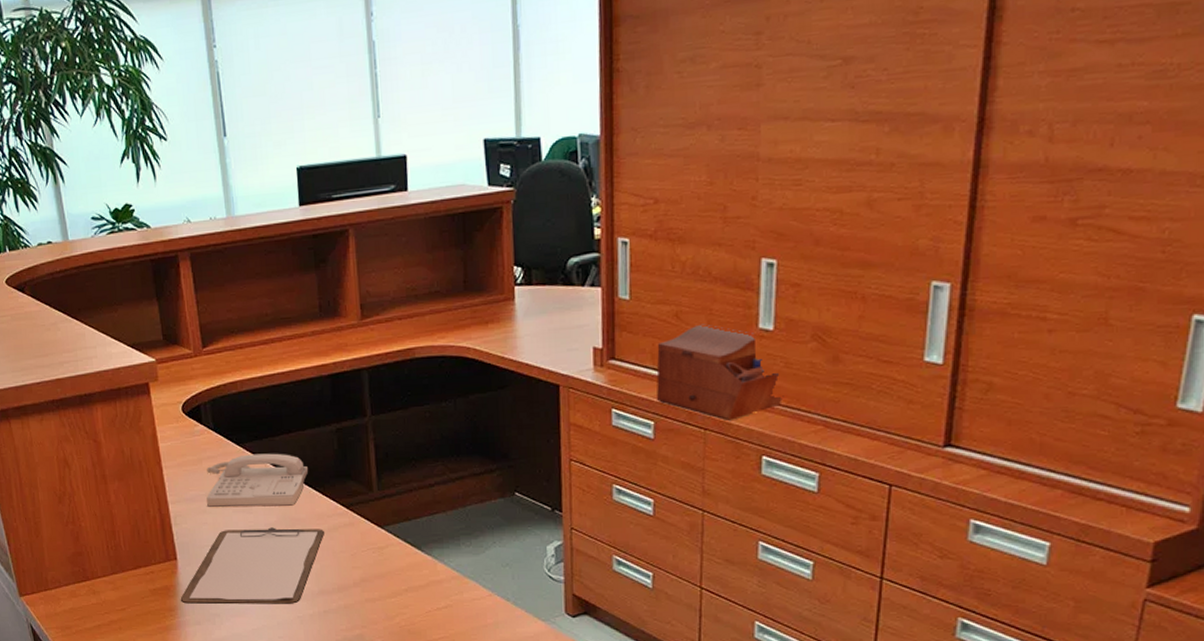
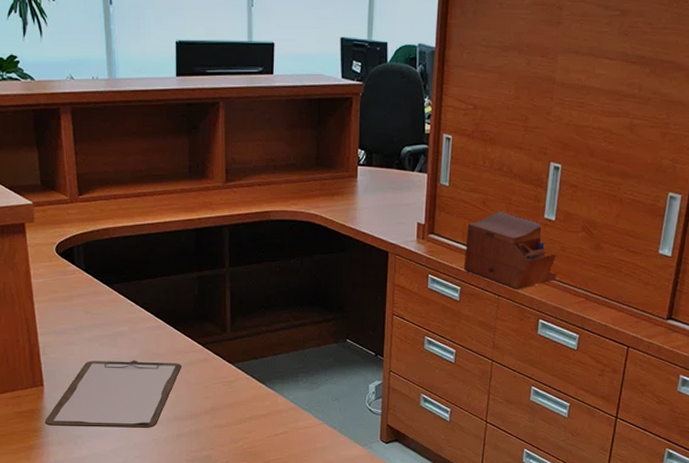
telephone: present [207,453,309,508] -> none [75,294,171,342]

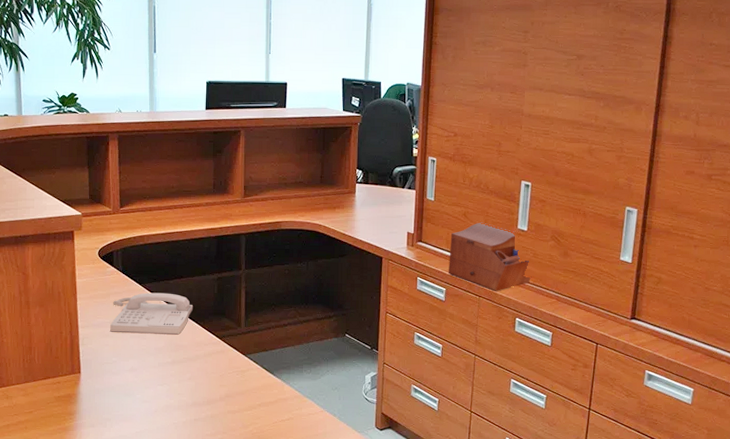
clipboard: present [45,360,181,428] -> none [80,351,201,413]
telephone: none [75,294,171,342] -> present [110,292,194,335]

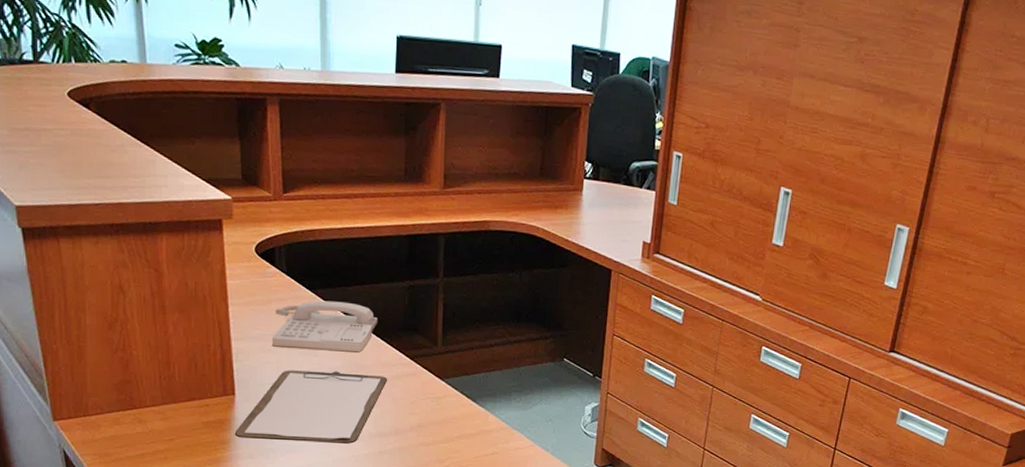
clipboard: none [80,351,201,413] -> present [236,370,387,444]
sewing box: present [449,222,532,291] -> none [689,234,784,315]

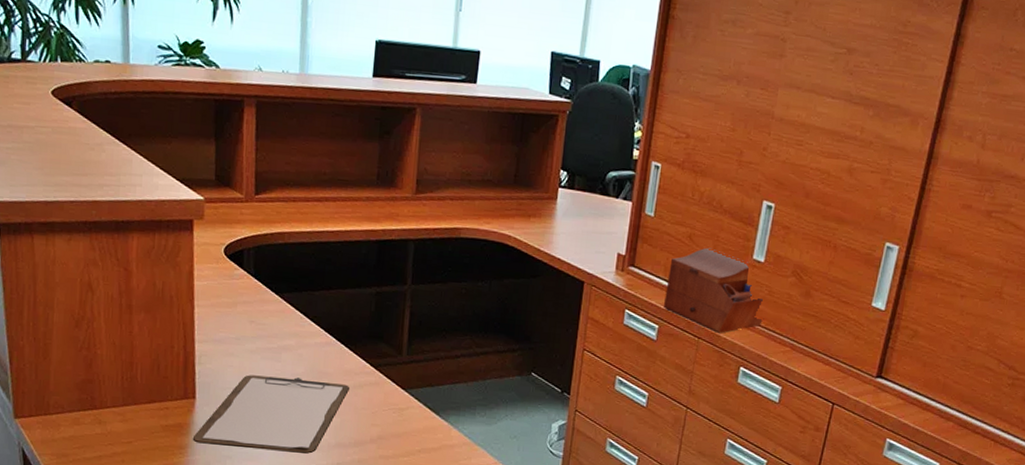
telephone: present [272,300,378,353] -> none [236,304,343,359]
sewing box: none [689,234,784,315] -> present [664,247,764,333]

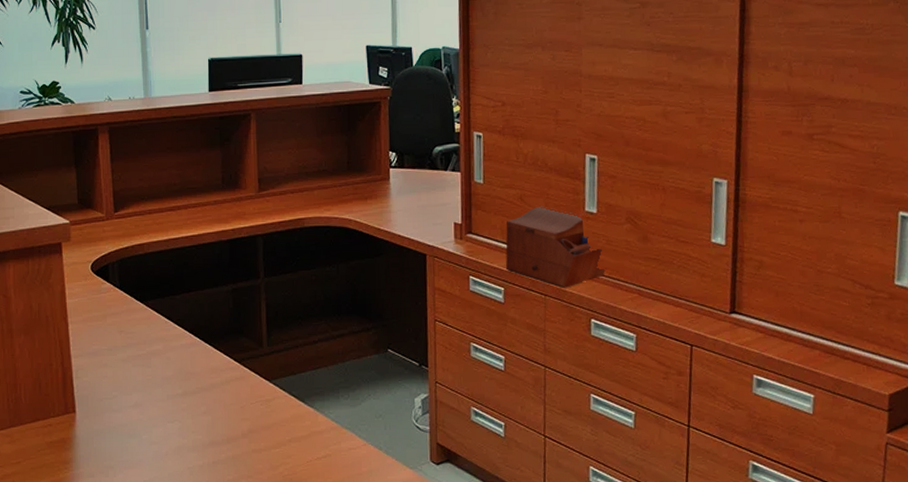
clipboard: present [193,375,349,454] -> none [77,381,217,457]

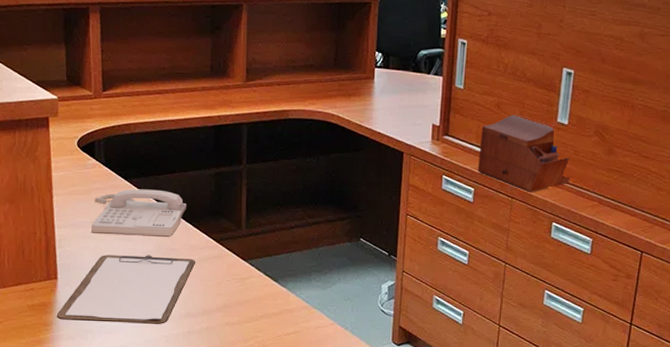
clipboard: none [77,381,217,457] -> present [57,255,195,324]
telephone: none [108,310,206,362] -> present [91,189,187,237]

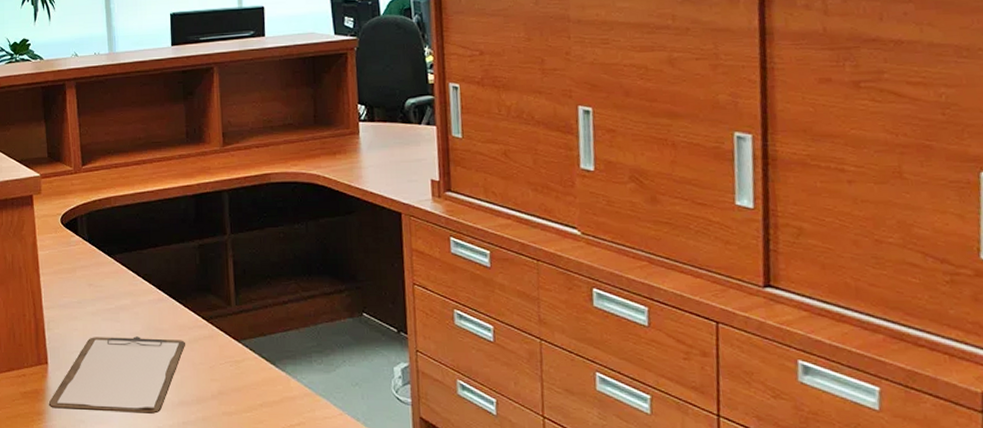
telephone: present [91,189,187,237] -> none [78,265,173,316]
sewing box: present [478,114,572,192] -> none [489,162,609,253]

